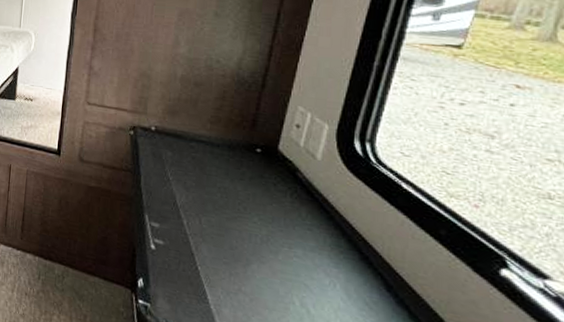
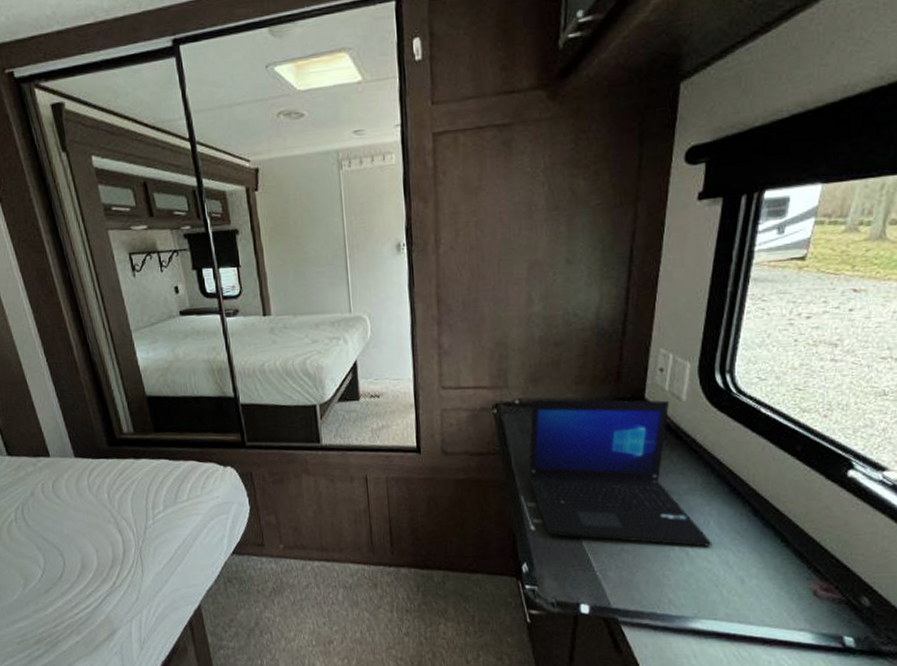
laptop: none [155,129,337,310] -> present [528,399,712,547]

